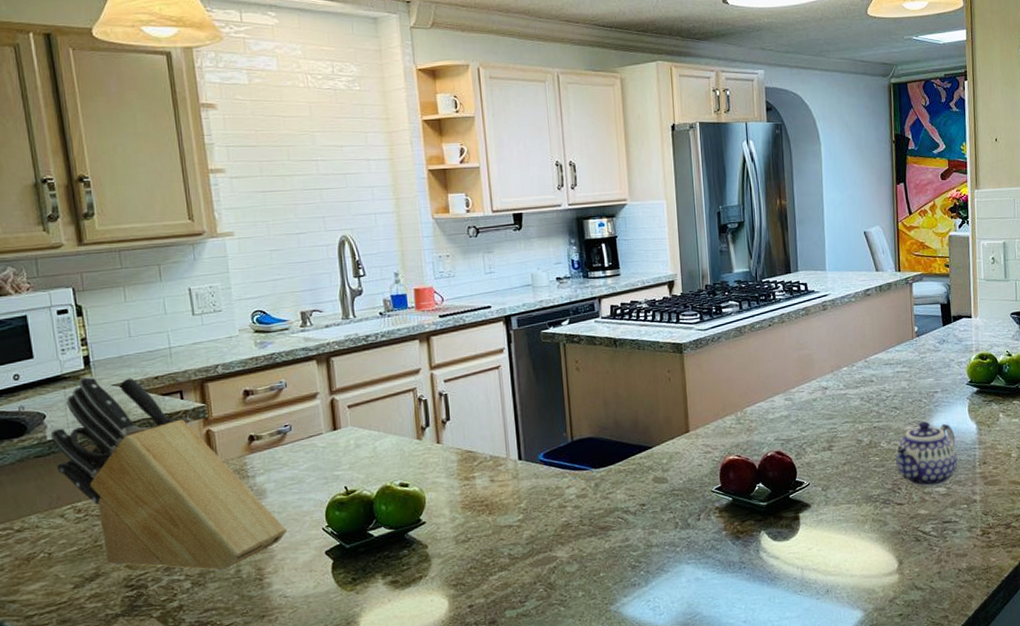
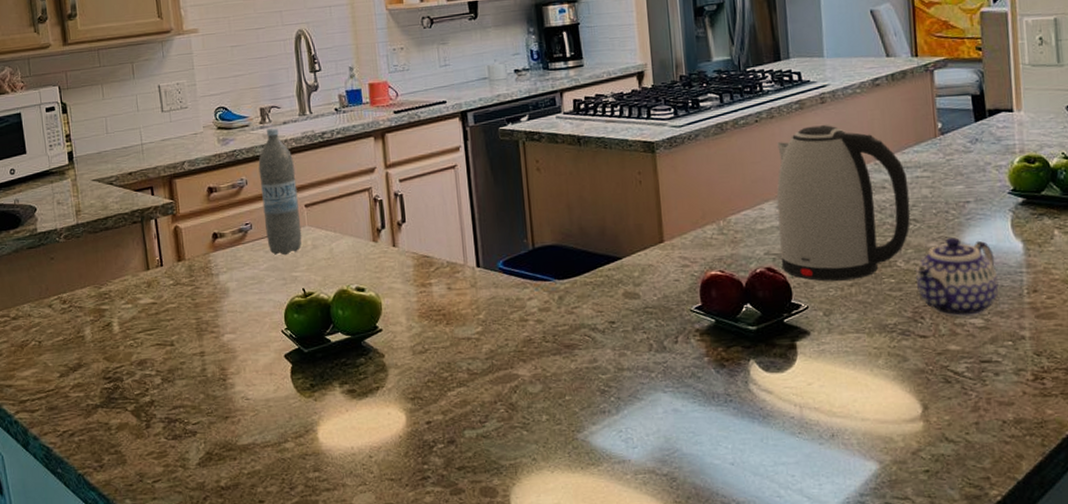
knife block: present [50,376,288,571] -> none [40,171,249,369]
water bottle: none [298,330,345,456] -> present [258,127,302,256]
kettle: none [785,328,892,462] -> present [776,125,910,282]

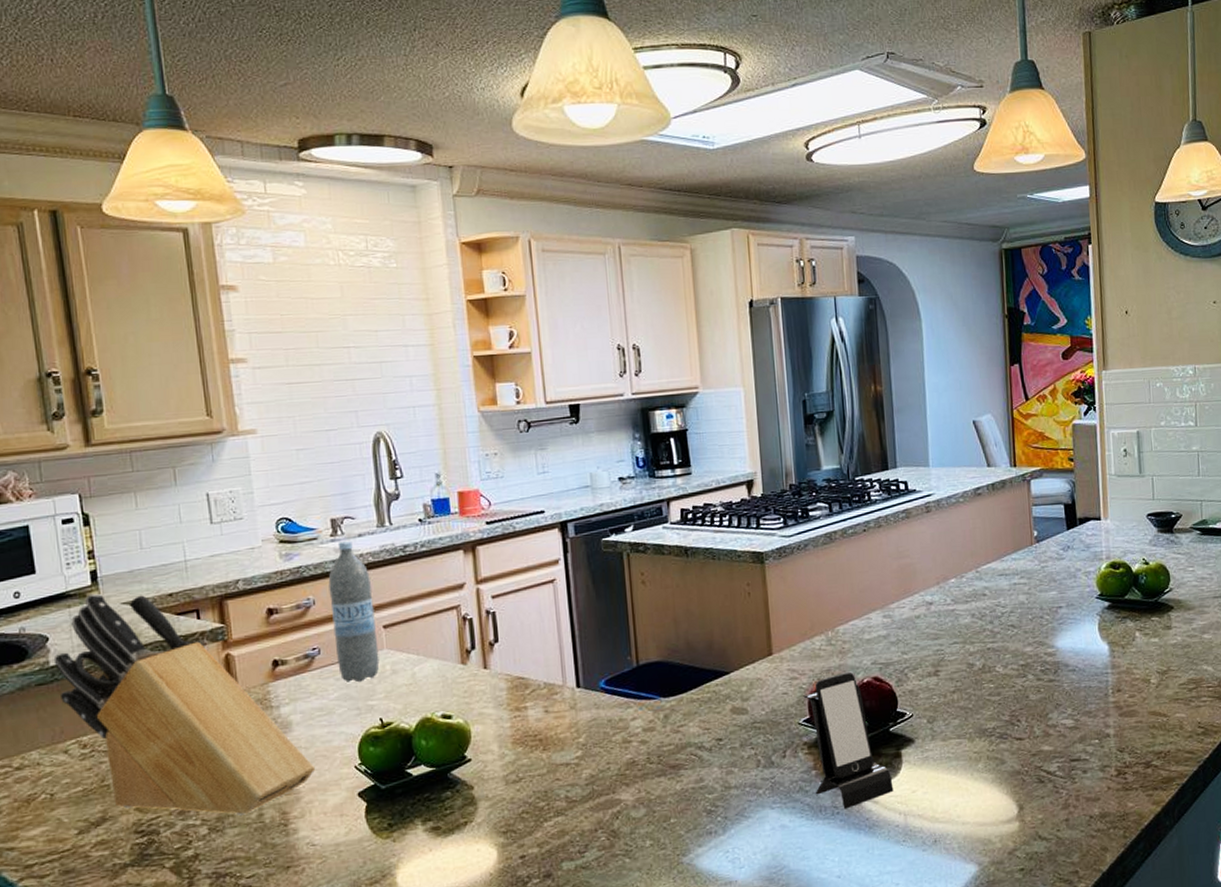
knife block: none [40,171,249,369] -> present [53,593,316,815]
smartphone: none [695,261,789,398] -> present [803,671,894,810]
kettle: present [776,125,910,282] -> none [883,534,1009,689]
teapot: present [914,237,999,318] -> none [1012,642,1087,719]

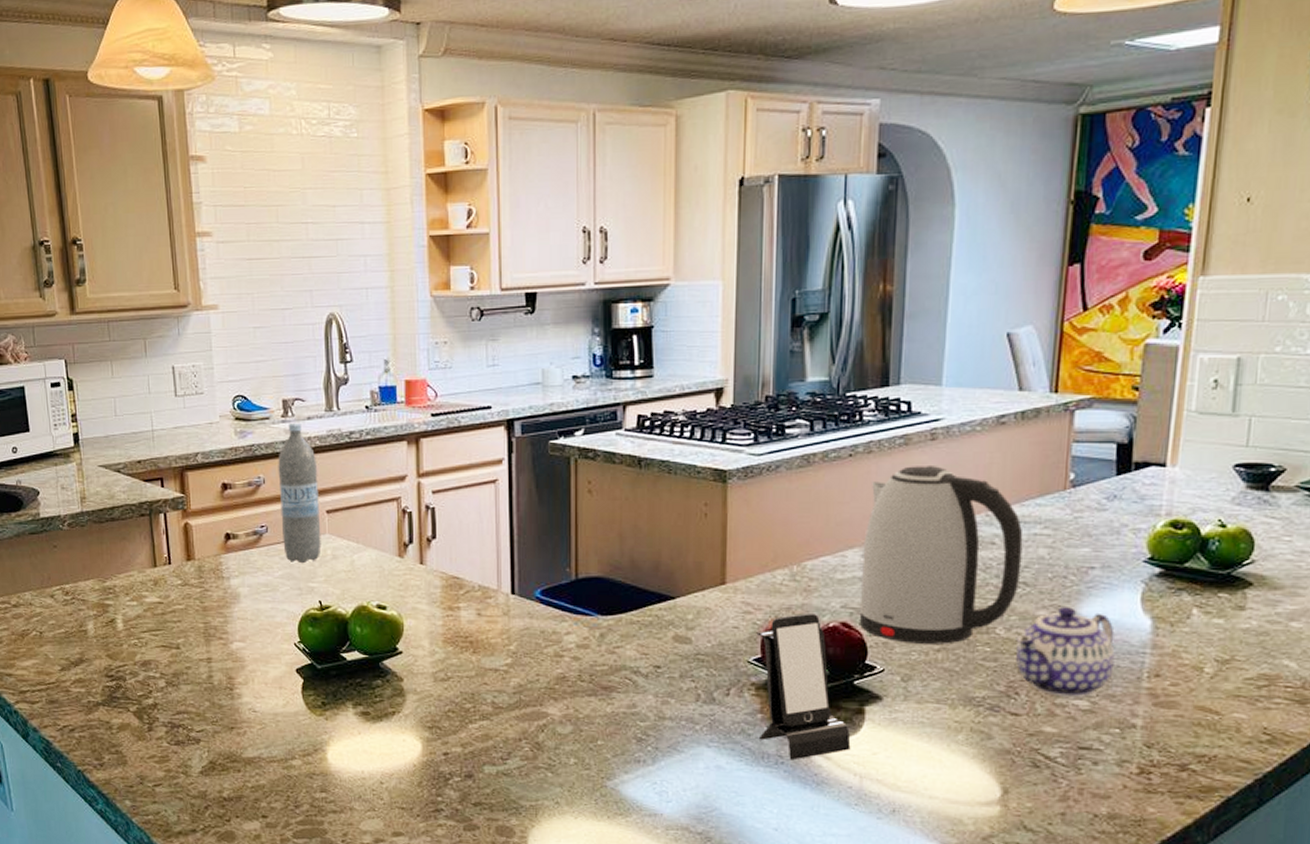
knife block: present [53,593,316,815] -> none [43,454,259,674]
kettle: none [883,534,1009,689] -> present [859,466,1024,644]
teapot: none [1012,642,1087,719] -> present [1016,607,1115,699]

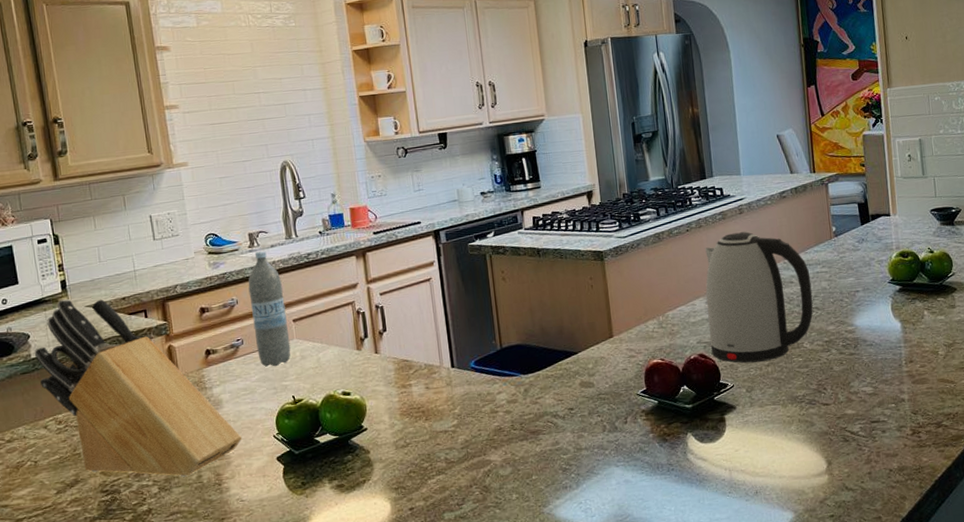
knife block: none [43,454,259,674] -> present [34,298,242,477]
smartphone: present [756,612,851,760] -> none [640,350,720,466]
teapot: present [1016,607,1115,699] -> none [817,321,883,387]

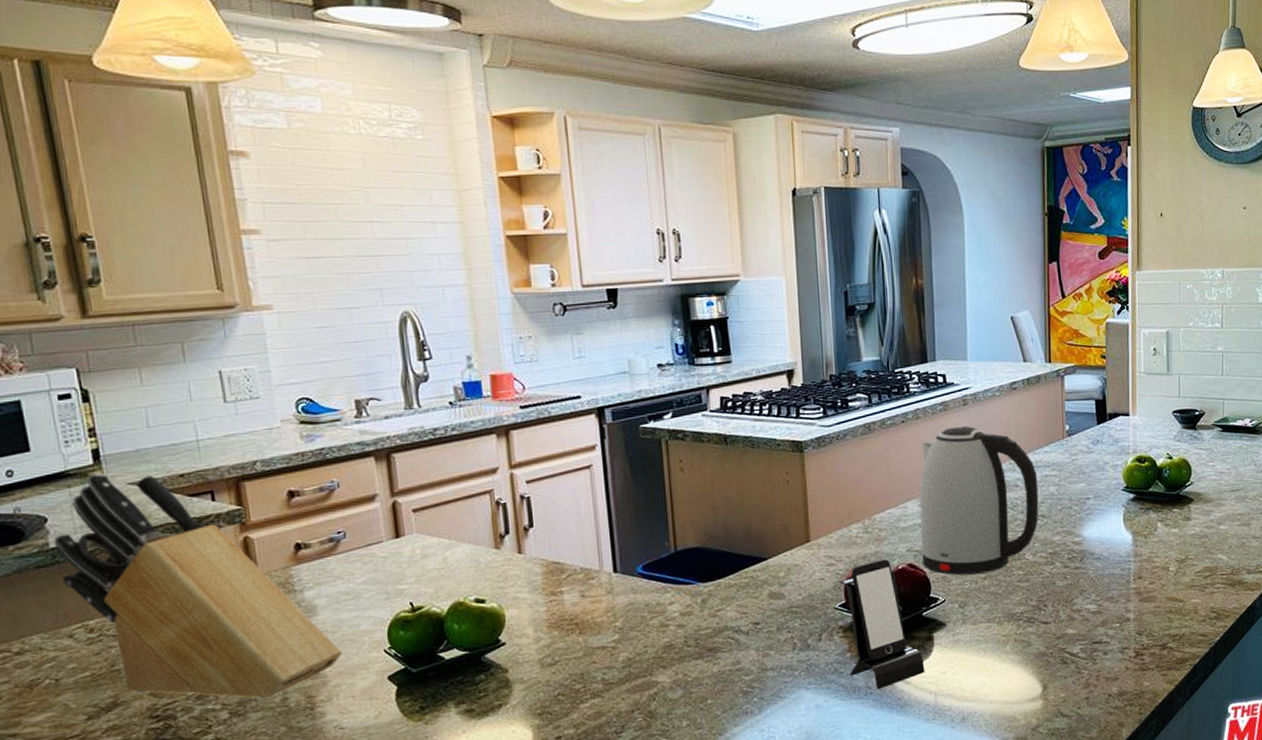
water bottle: present [248,250,291,367] -> none [353,422,409,567]
smartphone: none [640,350,720,466] -> present [839,558,925,690]

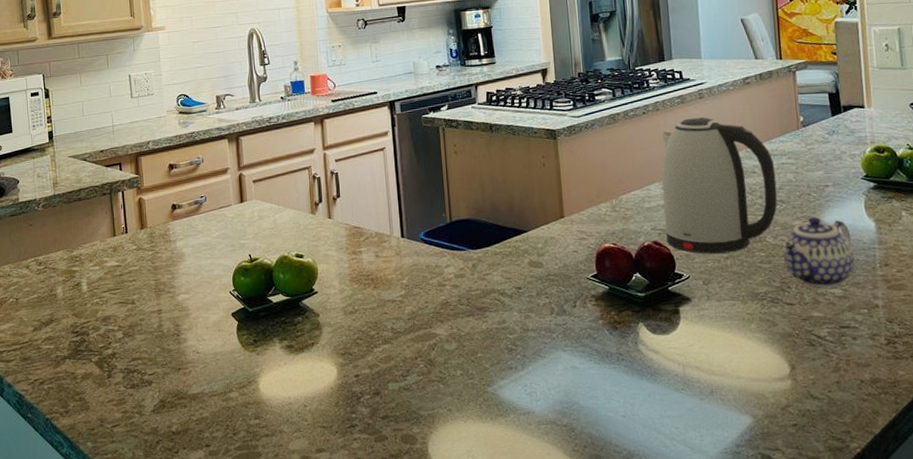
knife block: present [53,472,343,700] -> none [22,148,201,325]
smartphone: present [839,558,925,690] -> none [591,235,673,357]
teapot: none [1040,531,1110,604] -> present [781,217,855,288]

